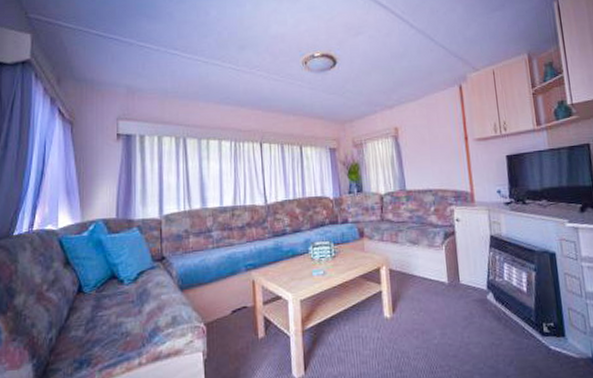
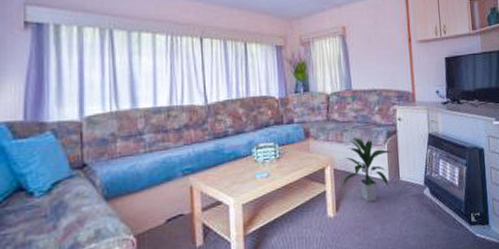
indoor plant: none [398,237,450,304] -> present [342,137,392,202]

